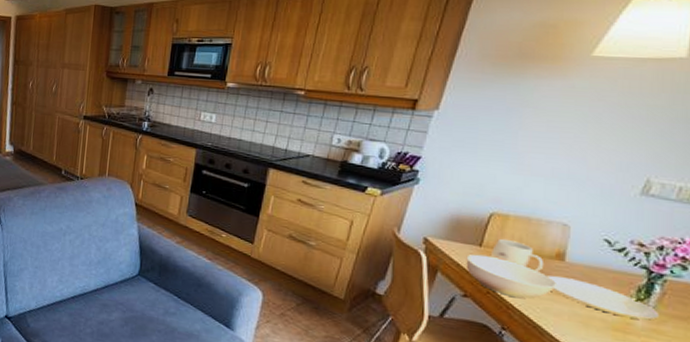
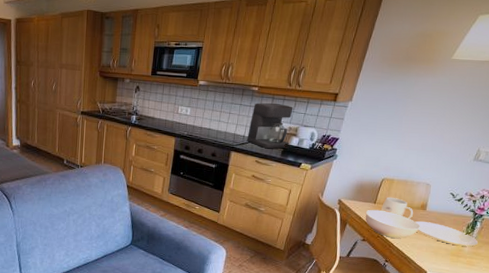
coffee maker: none [289,109,354,168] -> present [246,102,293,149]

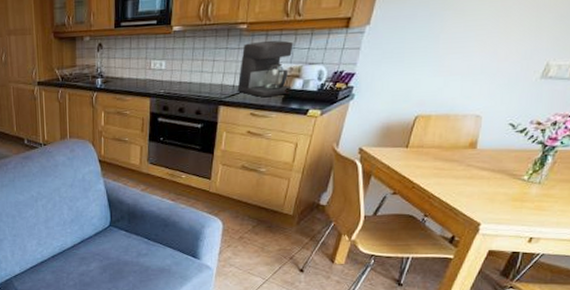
bowl: present [365,209,421,239] -> none [395,154,470,188]
mug: present [380,196,414,220] -> none [415,137,460,163]
plate: present [415,221,478,247] -> none [462,163,549,188]

